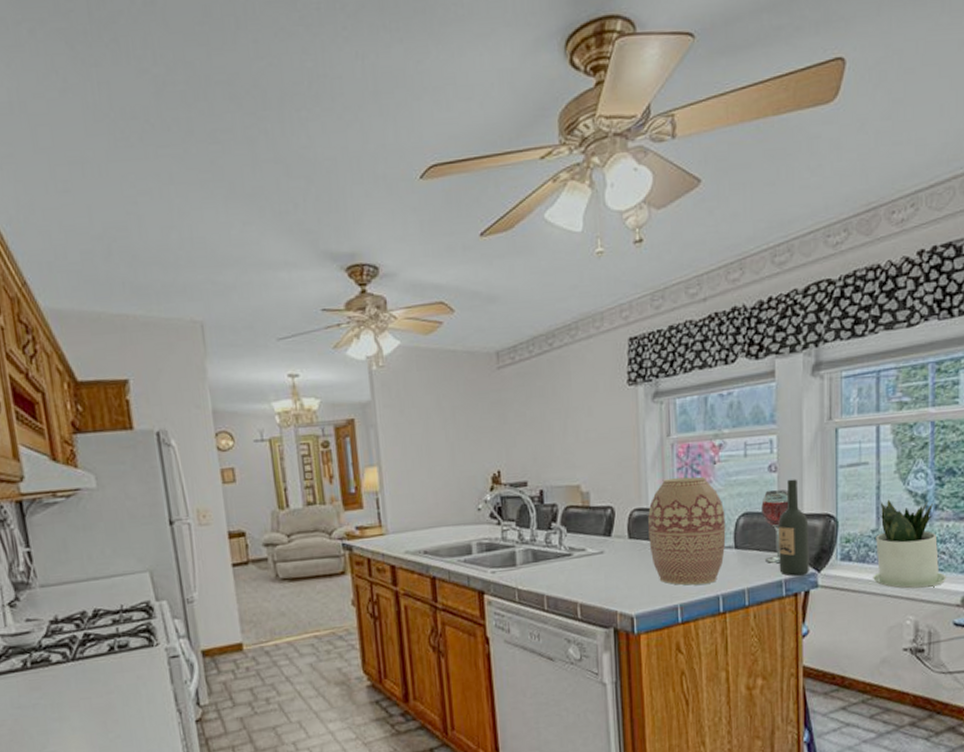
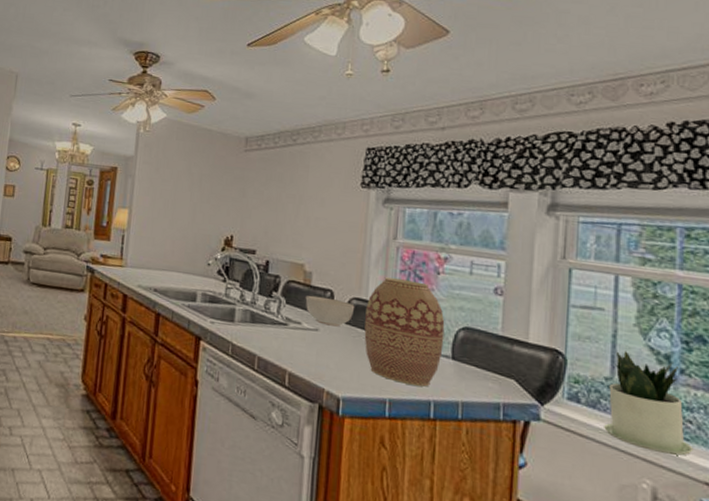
bowl: none [586,515,637,545] -> present [305,295,355,327]
wineglass: present [761,489,789,563] -> none [483,311,514,384]
wine bottle: present [778,479,809,577] -> none [498,306,534,406]

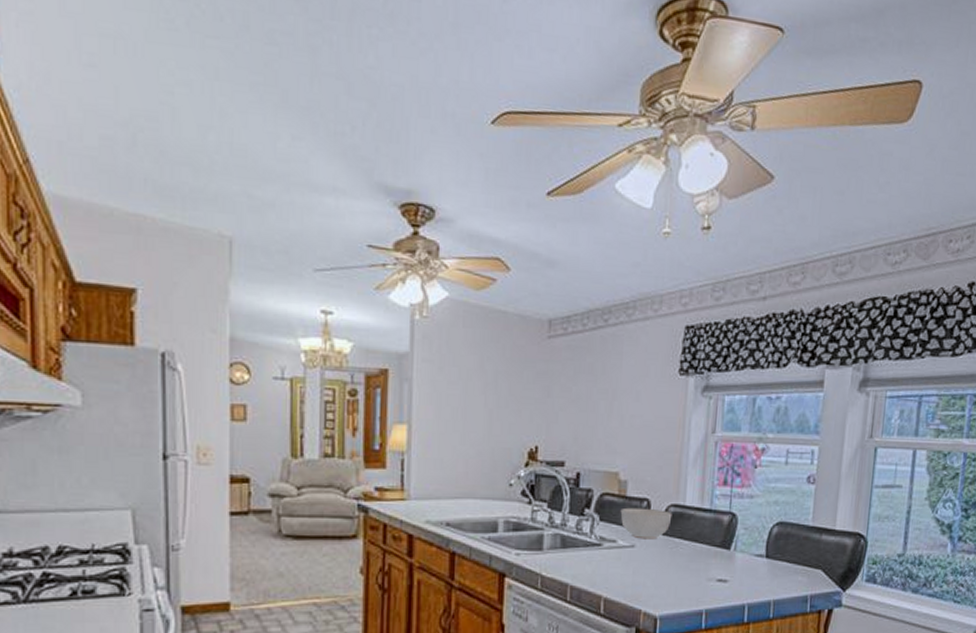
vase: present [364,277,445,387] -> none [681,477,761,591]
planter: present [604,351,693,456] -> none [894,525,962,619]

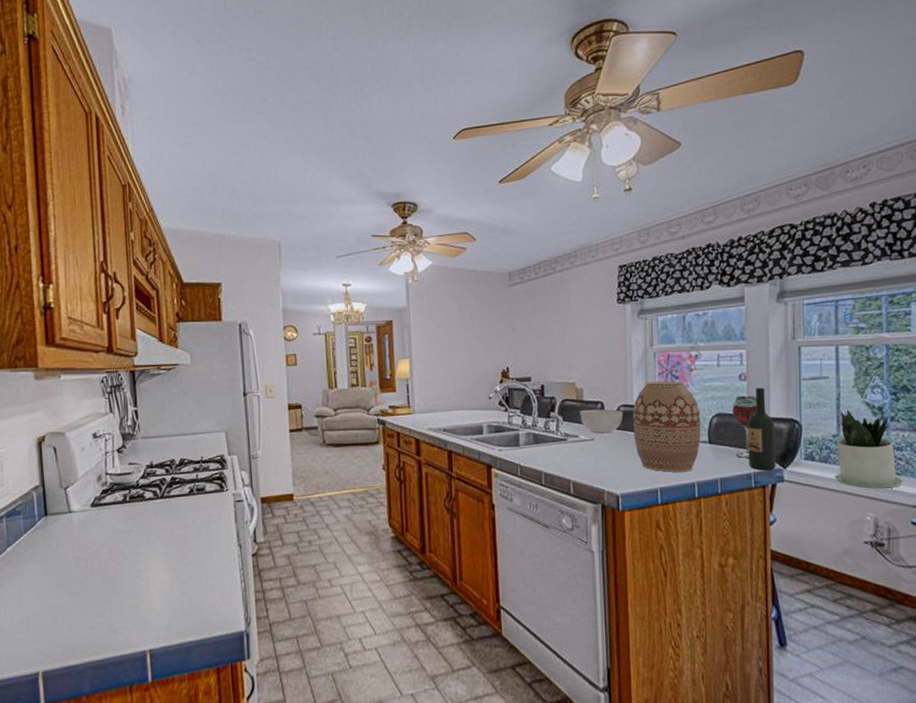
vase: none [681,477,761,591] -> present [633,381,701,472]
wineglass: none [794,501,824,577] -> present [732,395,757,458]
wine bottle: none [806,493,840,594] -> present [748,387,776,472]
planter: none [894,525,962,619] -> present [835,410,904,490]

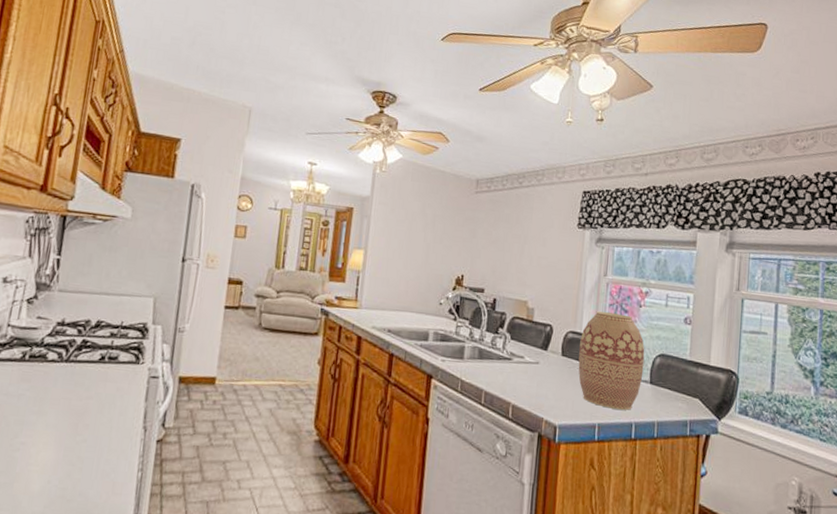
bowl: present [579,409,623,434] -> none [528,330,571,359]
wineglass: present [732,395,757,458] -> none [675,338,700,404]
wine bottle: present [748,387,776,472] -> none [686,333,714,421]
planter: present [835,410,904,490] -> none [765,368,828,455]

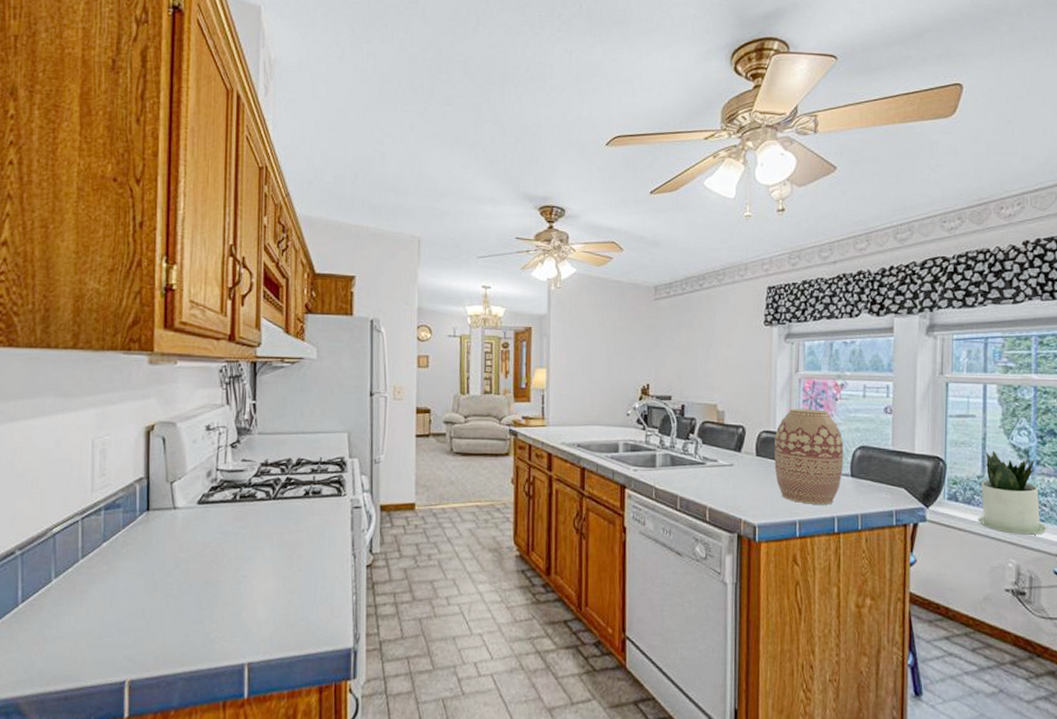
planter: none [765,368,828,455] -> present [978,451,1047,536]

